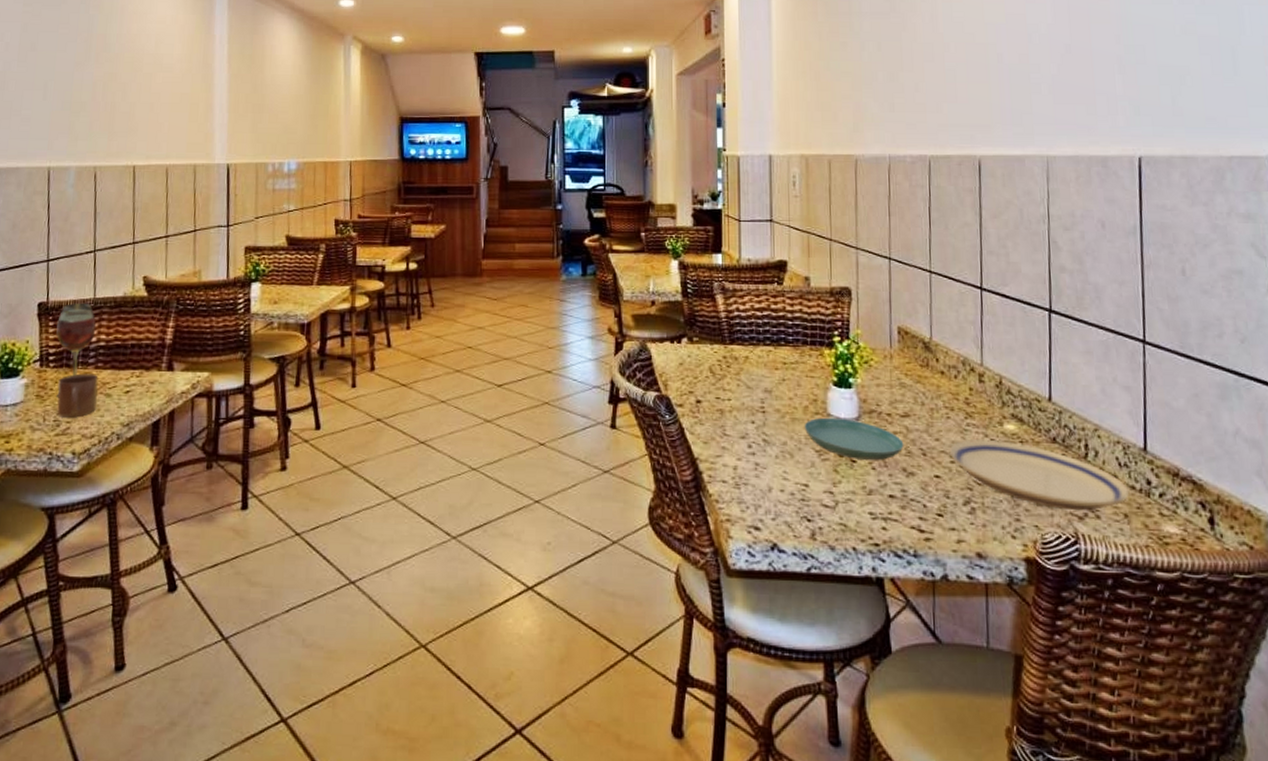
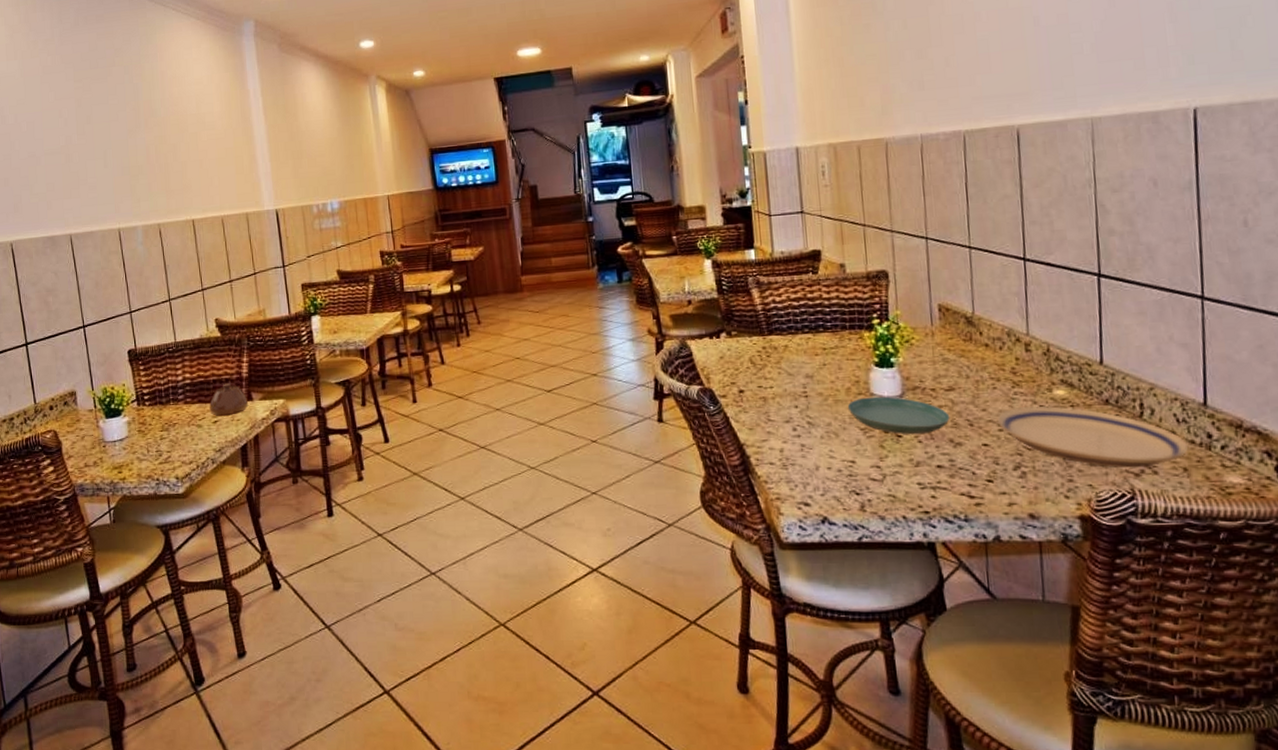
wineglass: present [56,303,97,397] -> none [146,347,181,431]
cup: present [57,373,99,418] -> none [155,408,191,448]
sugar bowl: none [123,349,169,387] -> present [209,383,249,417]

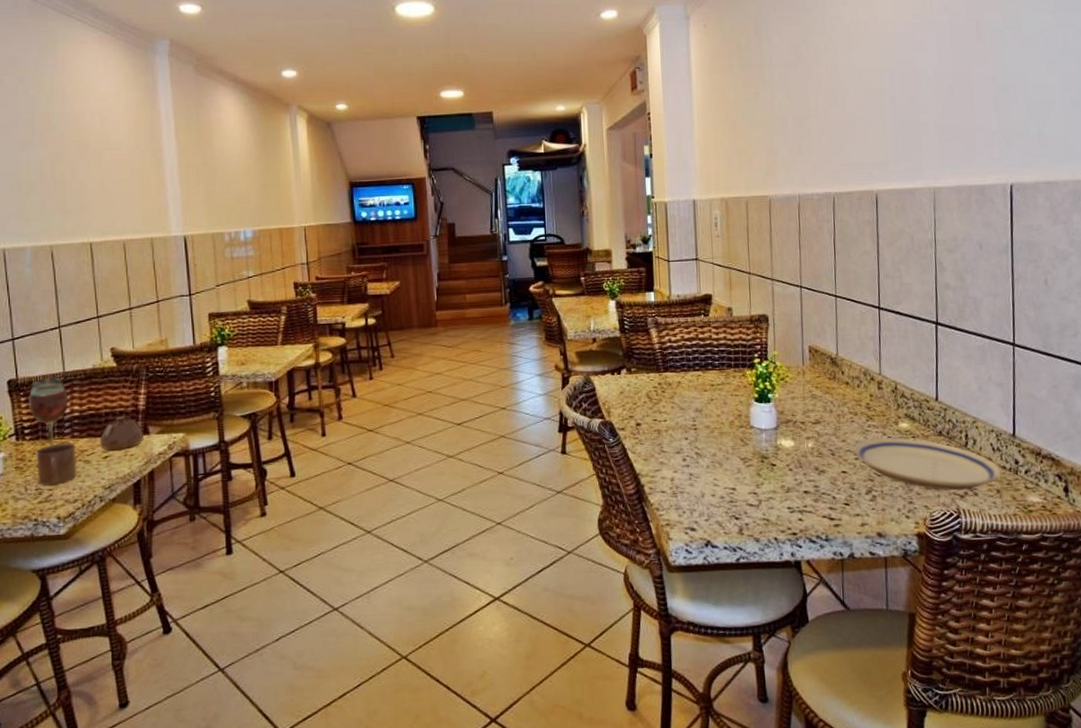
wineglass: none [146,347,181,431] -> present [29,377,69,467]
cup: none [155,408,191,448] -> present [36,443,77,486]
saucer: present [847,396,950,435] -> none [730,429,816,464]

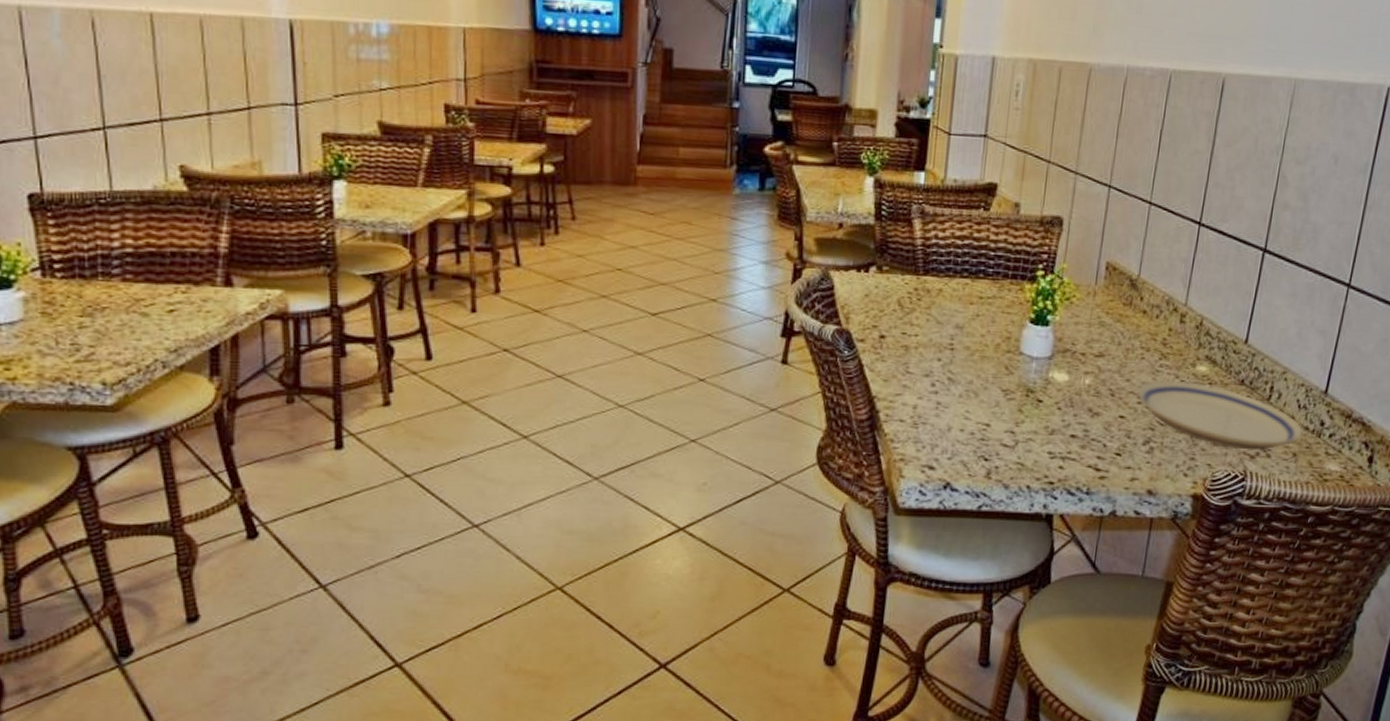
wineglass: present [29,377,69,467] -> none [60,196,118,315]
cup: present [36,443,77,486] -> none [71,286,131,341]
sugar bowl: present [100,416,145,452] -> none [163,259,226,306]

